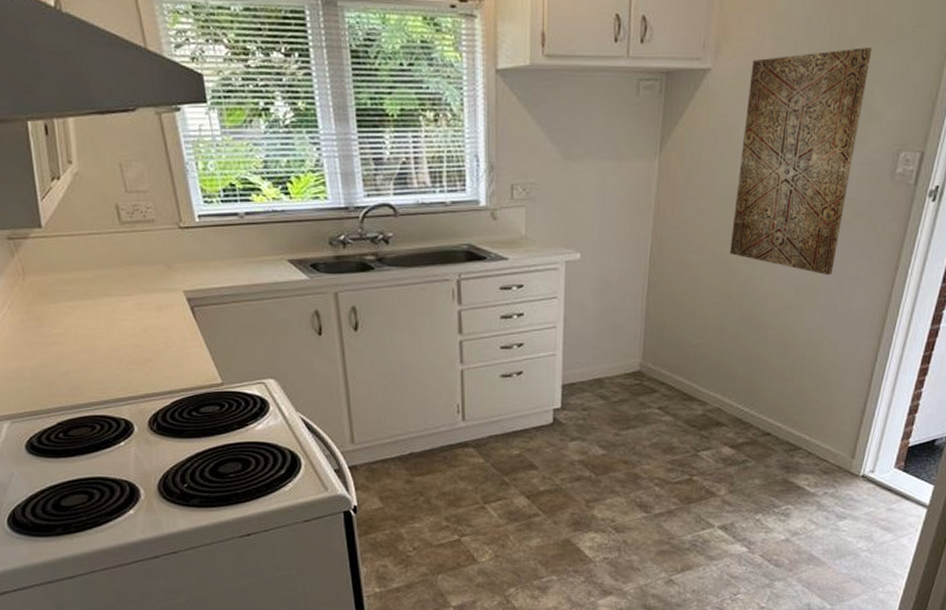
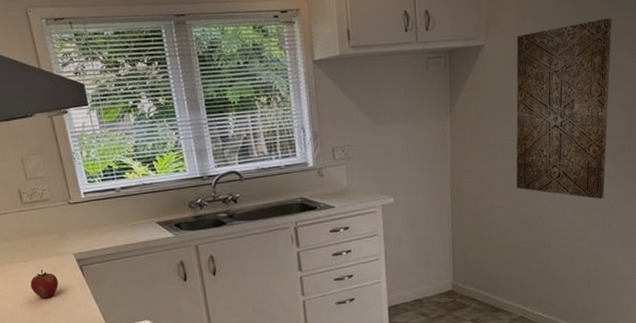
apple: none [129,308,164,343] -> present [30,270,58,299]

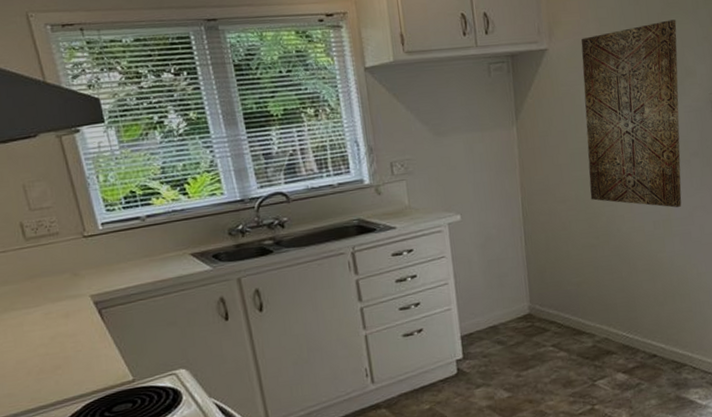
apple: present [30,270,58,299] -> none [37,317,72,351]

